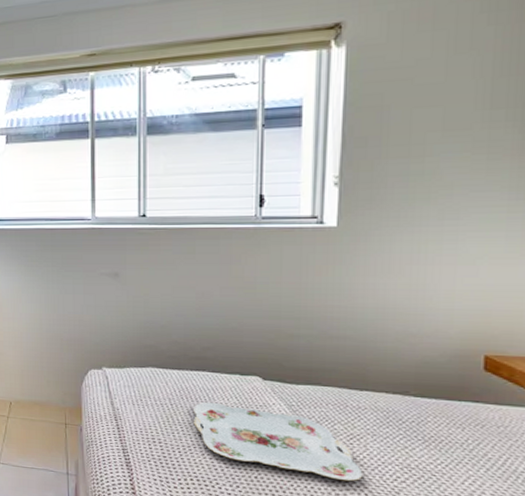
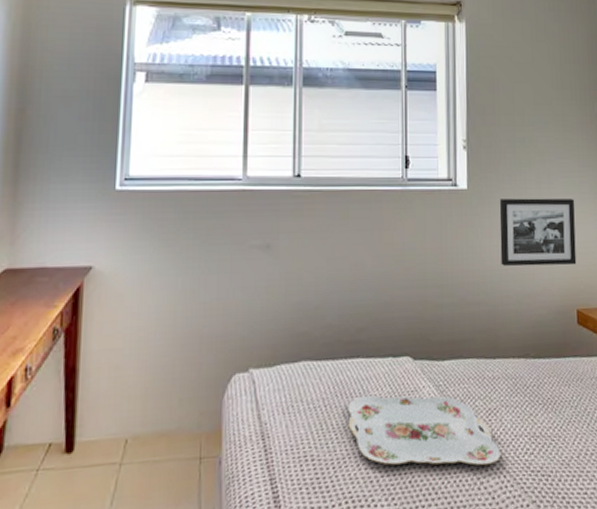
picture frame: none [377,236,497,309] -> present [499,198,577,267]

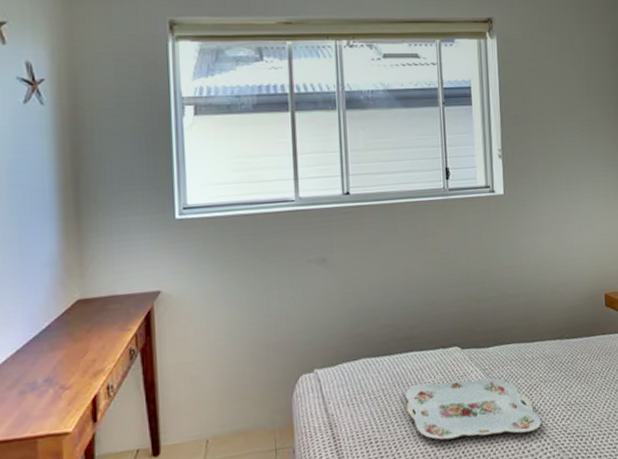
picture frame: present [499,198,577,267] -> none [533,196,604,261]

